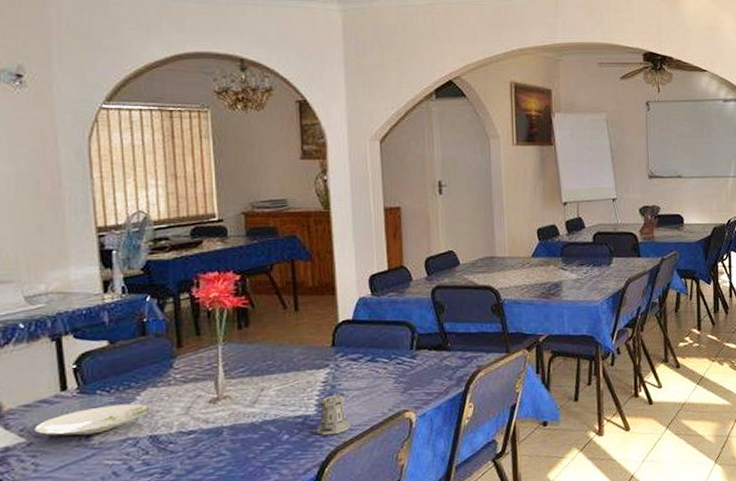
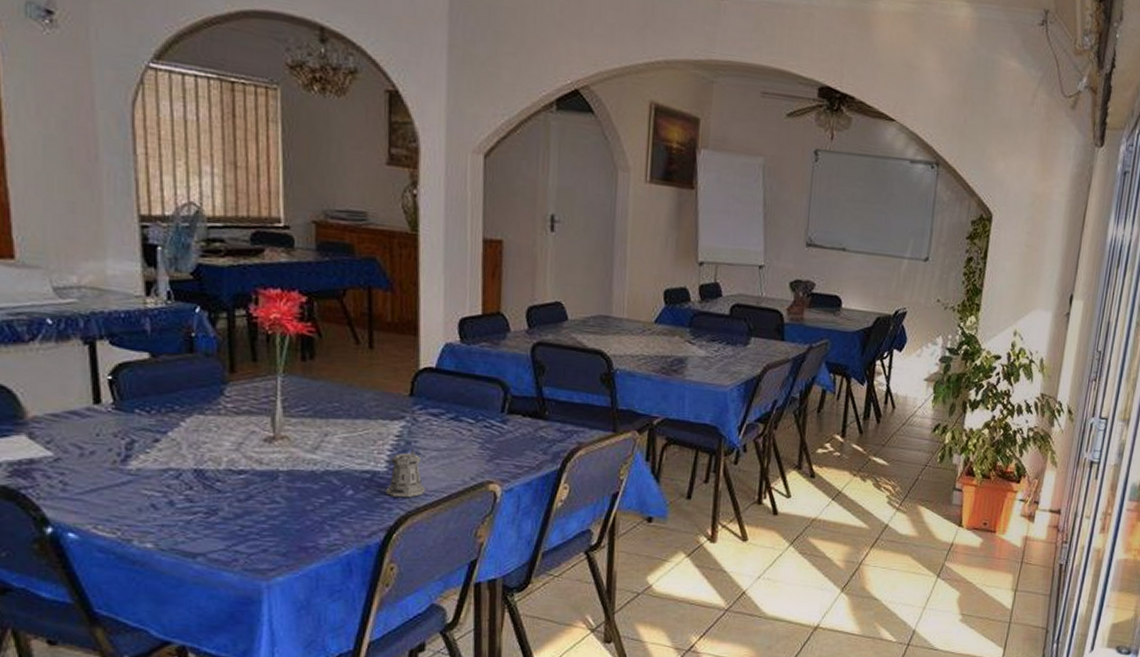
plate: present [35,403,150,436] -> none [63,428,196,459]

